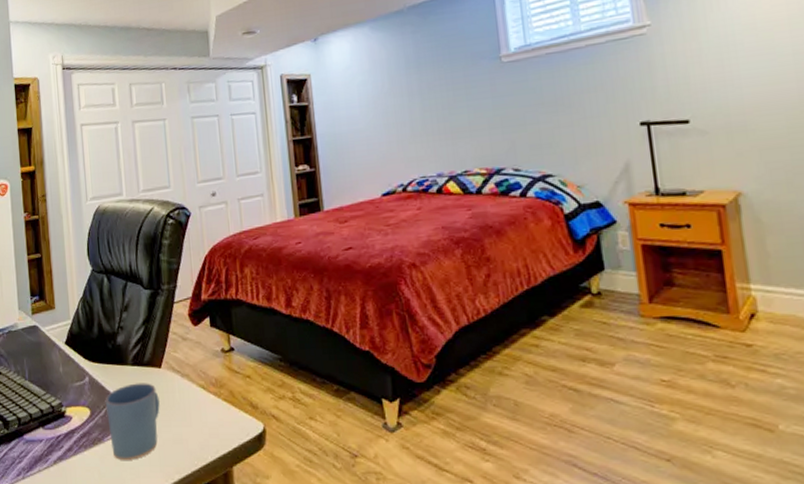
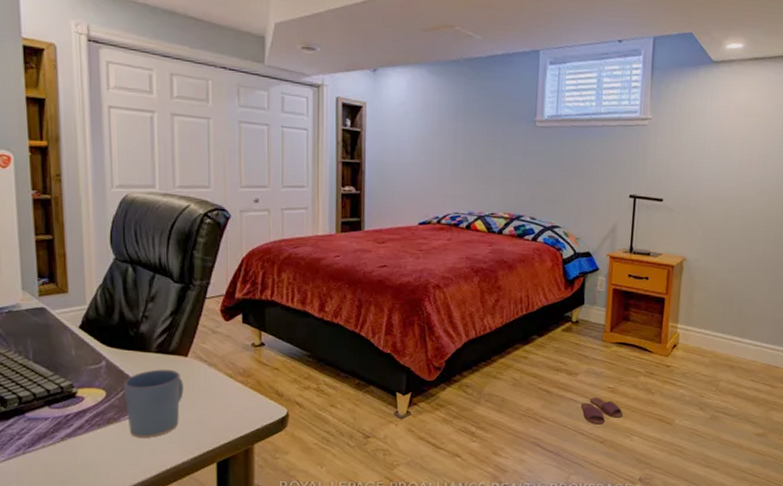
slippers: none [626,396,693,434] -> present [581,398,623,425]

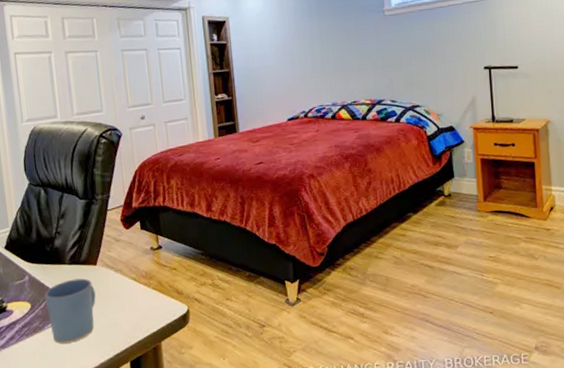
slippers: present [581,398,623,425] -> none [464,268,509,295]

